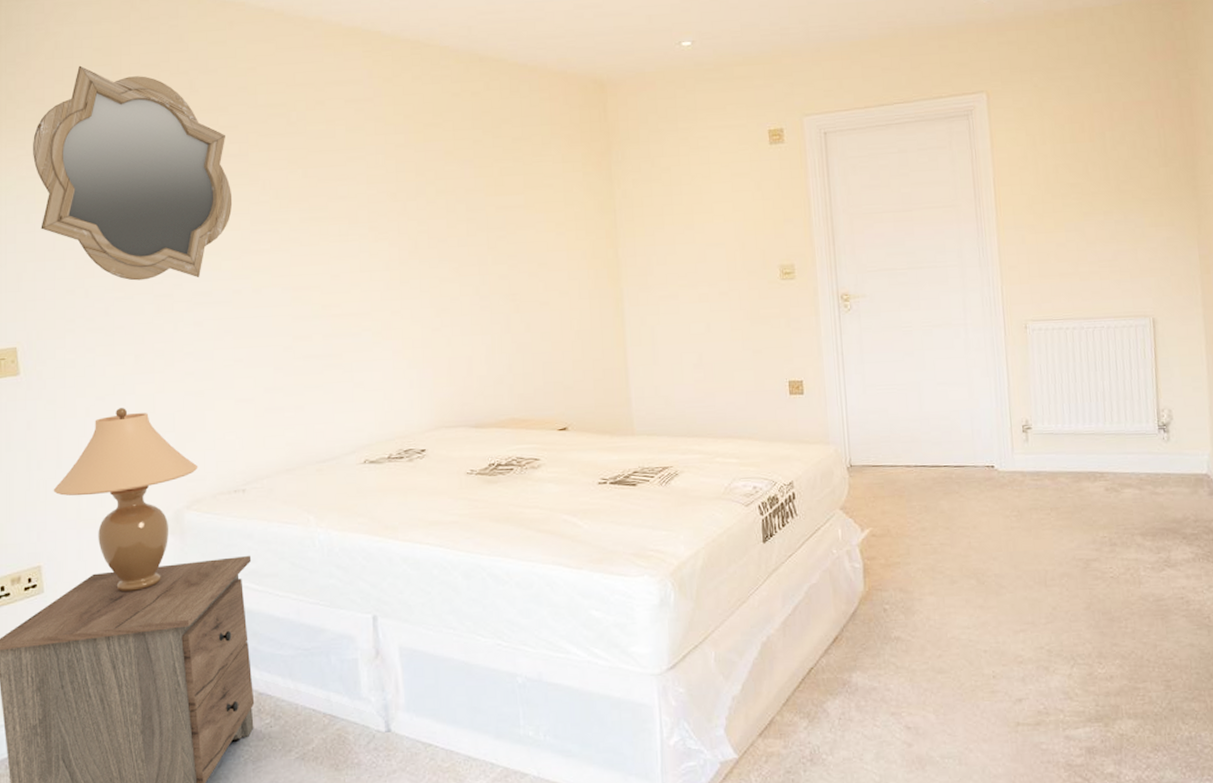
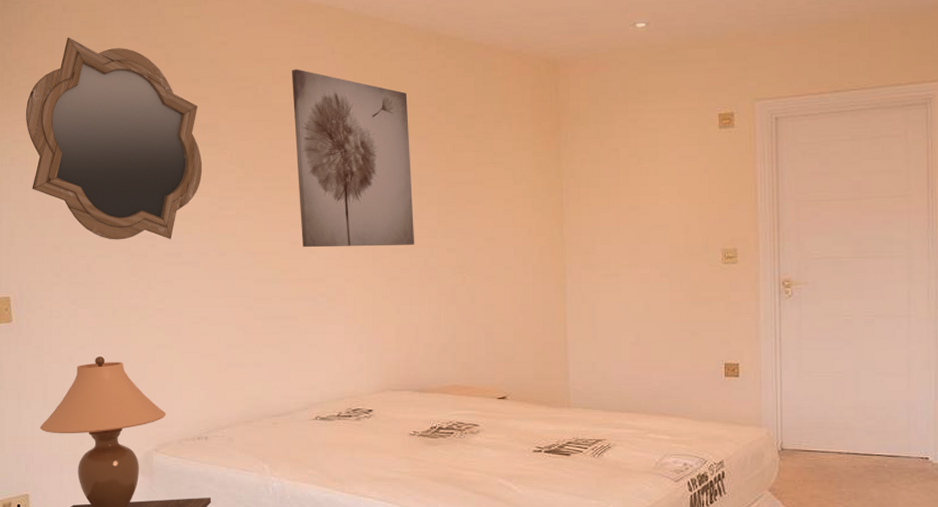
wall art: none [326,94,465,281] -> present [291,69,415,248]

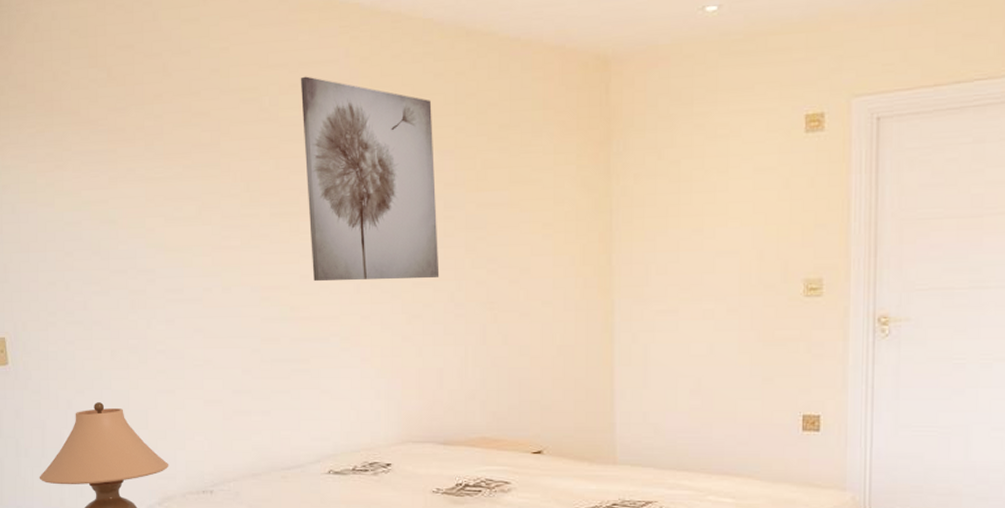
mirror: present [26,37,203,240] -> none [16,48,204,275]

